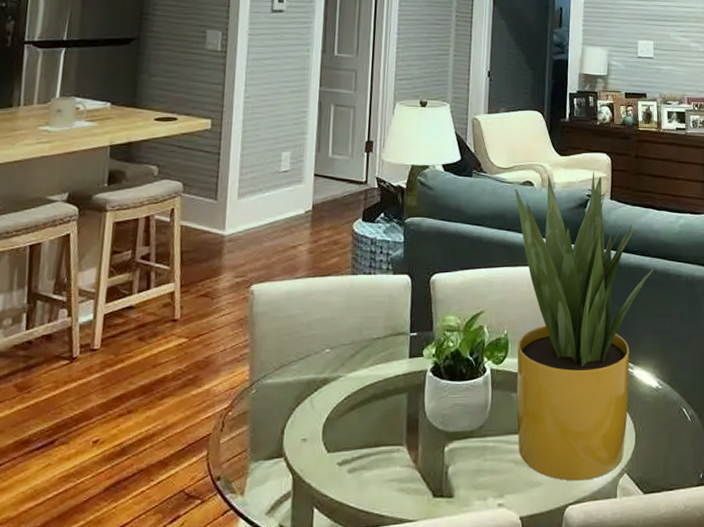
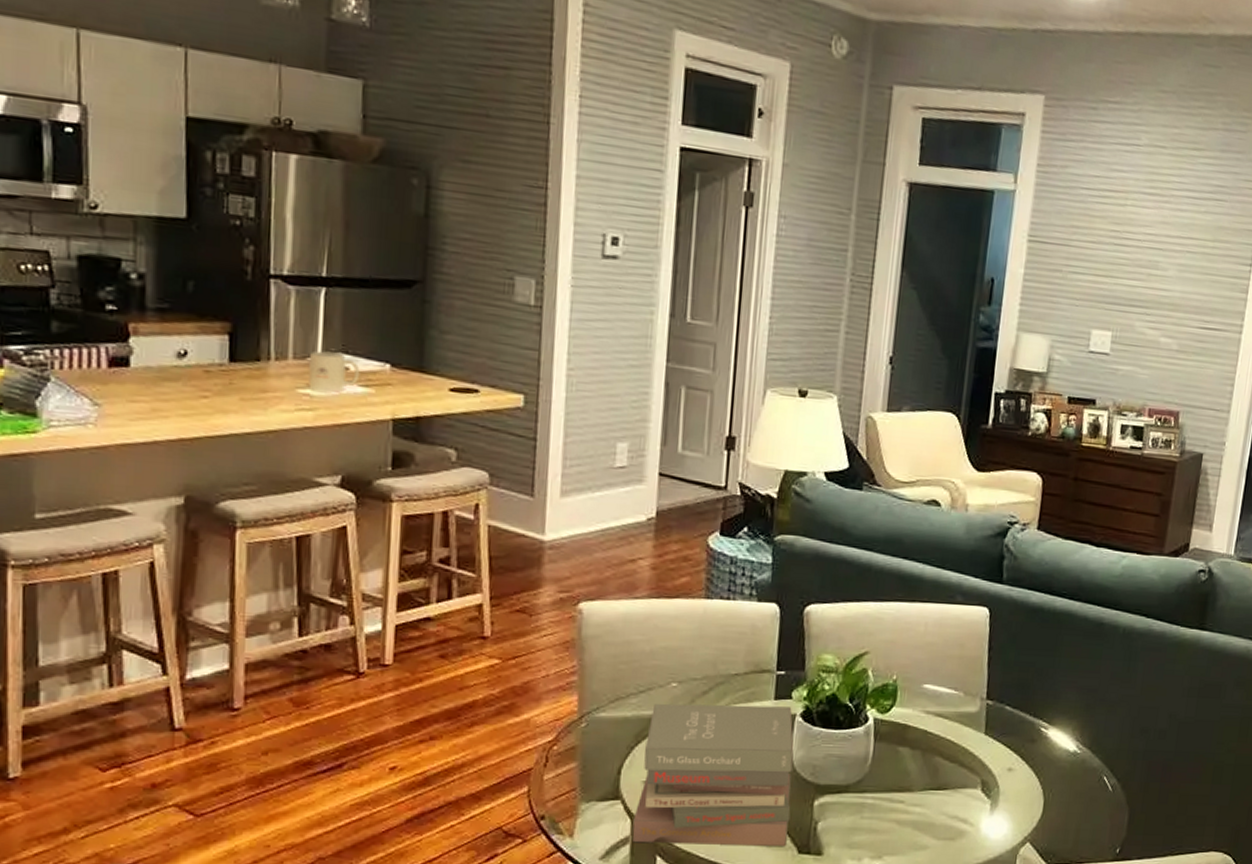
books: none [293,364,426,497] -> present [632,703,794,846]
planter: present [515,171,655,481] -> none [902,493,1086,847]

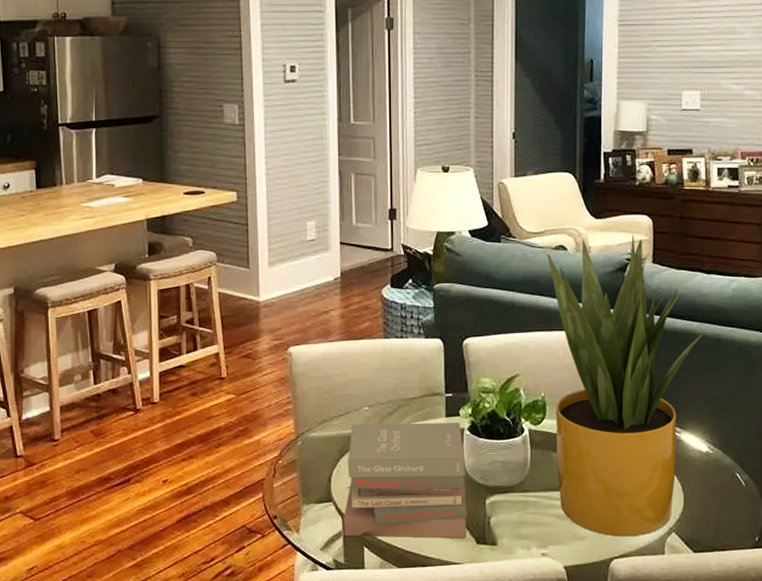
mug: present [307,350,360,394] -> none [87,174,122,205]
planter: none [902,493,1086,847] -> present [547,234,704,537]

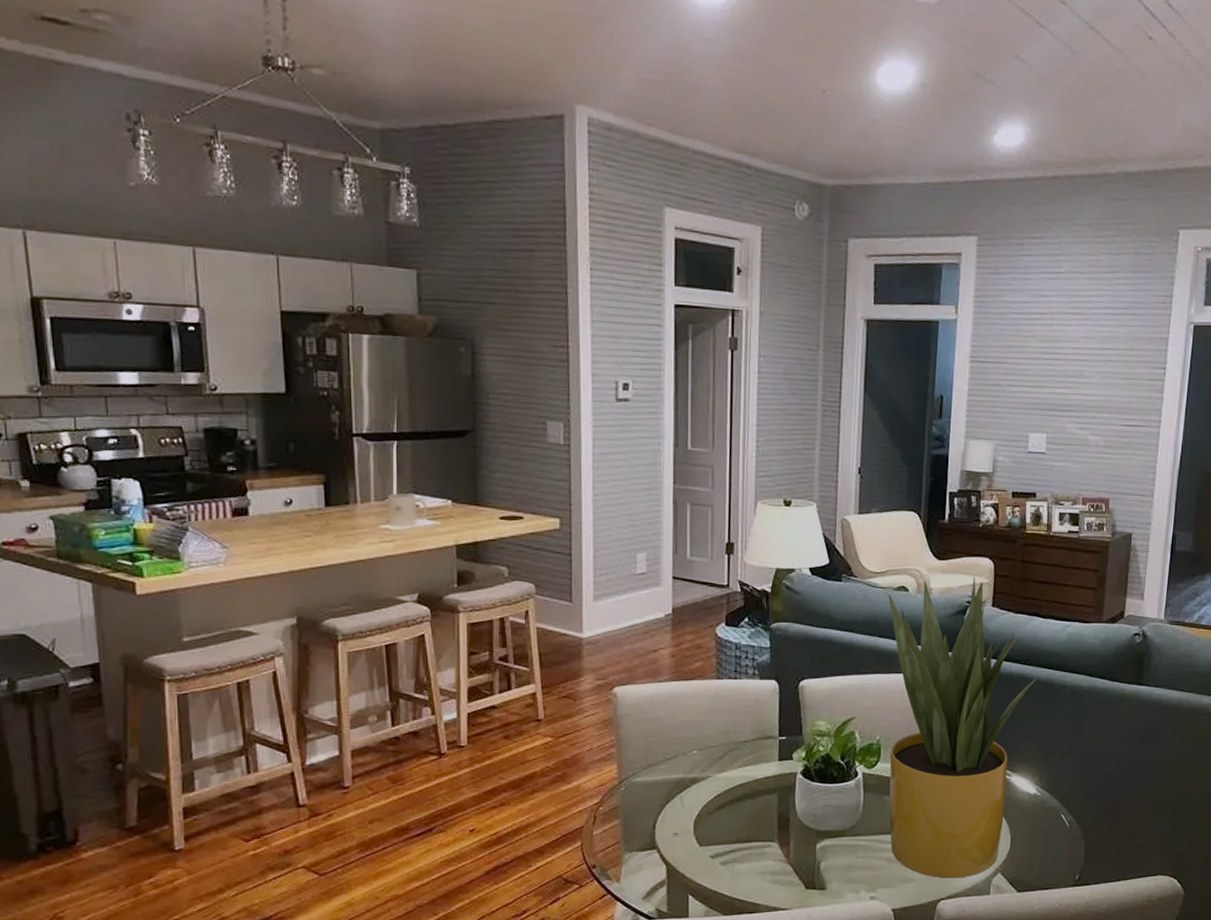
mug: none [87,174,122,205] -> present [387,493,428,527]
books: present [343,422,467,538] -> none [667,766,797,885]

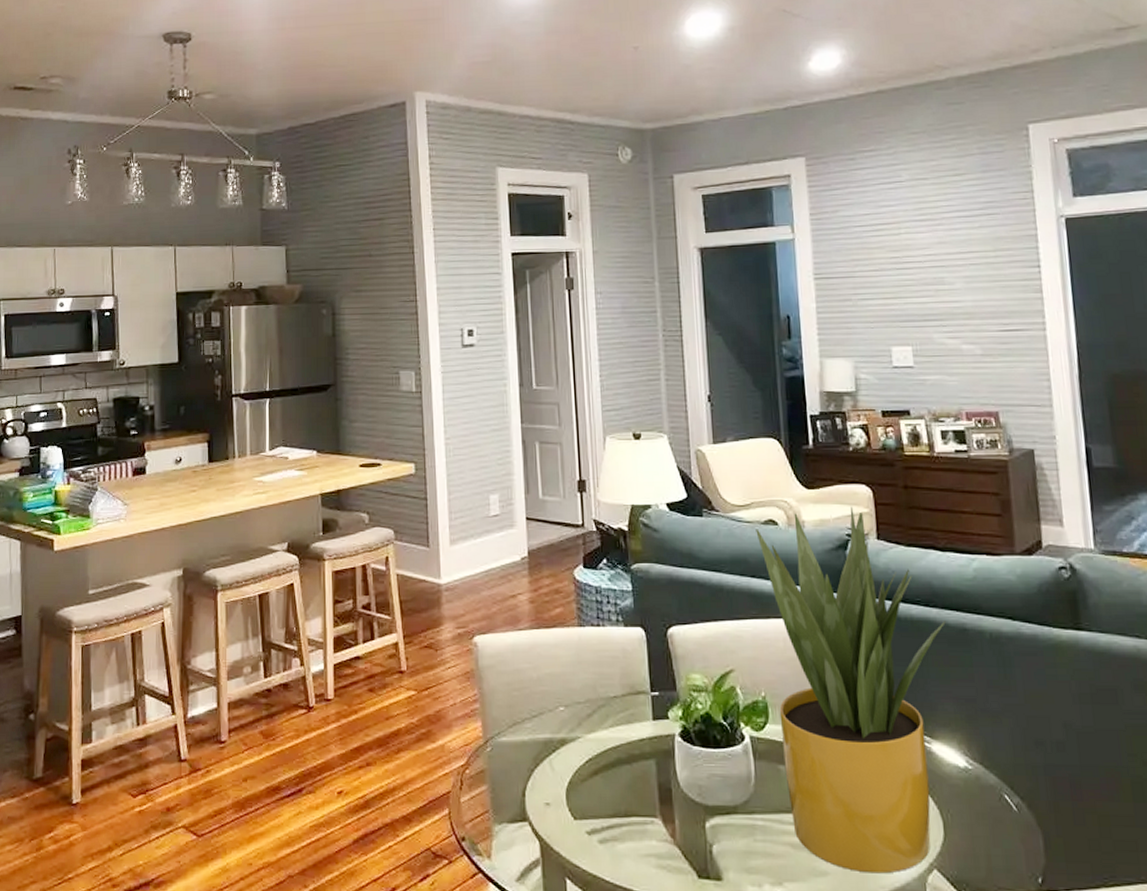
mug: present [387,493,428,527] -> none [260,446,296,479]

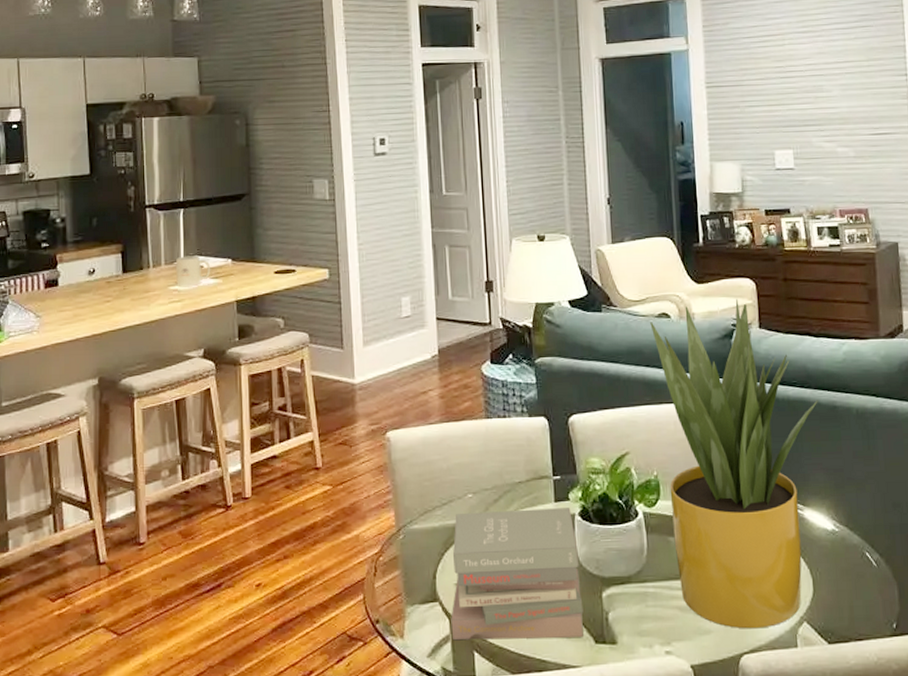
mug: none [260,446,296,479] -> present [175,255,211,288]
books: none [541,726,686,870] -> present [451,508,585,641]

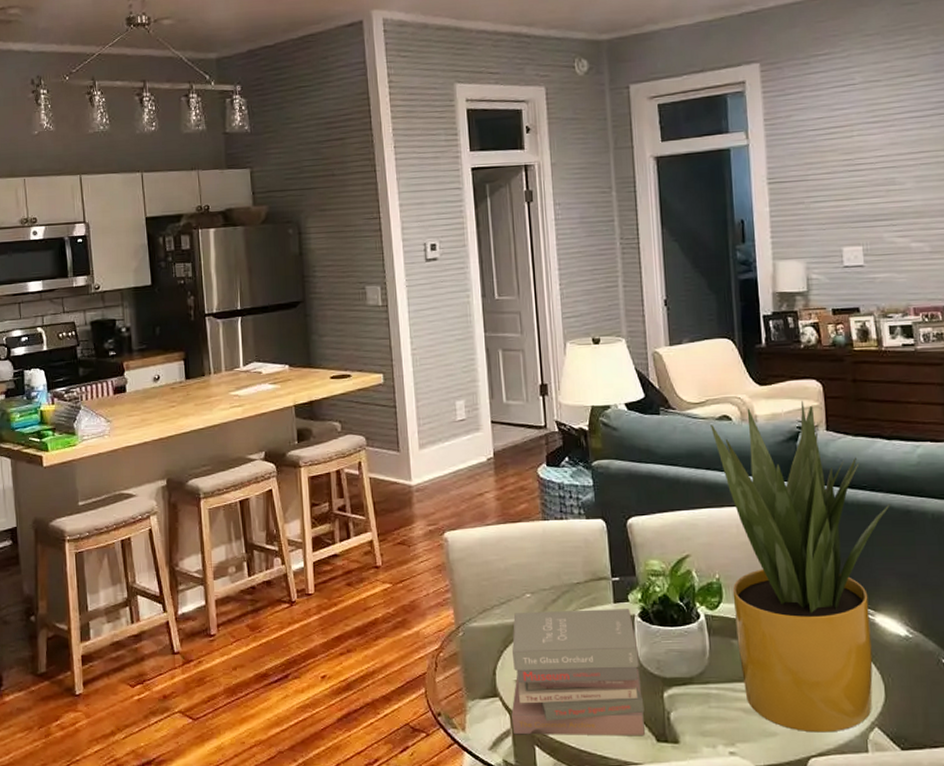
mug: present [175,255,211,288] -> none [235,362,269,393]

